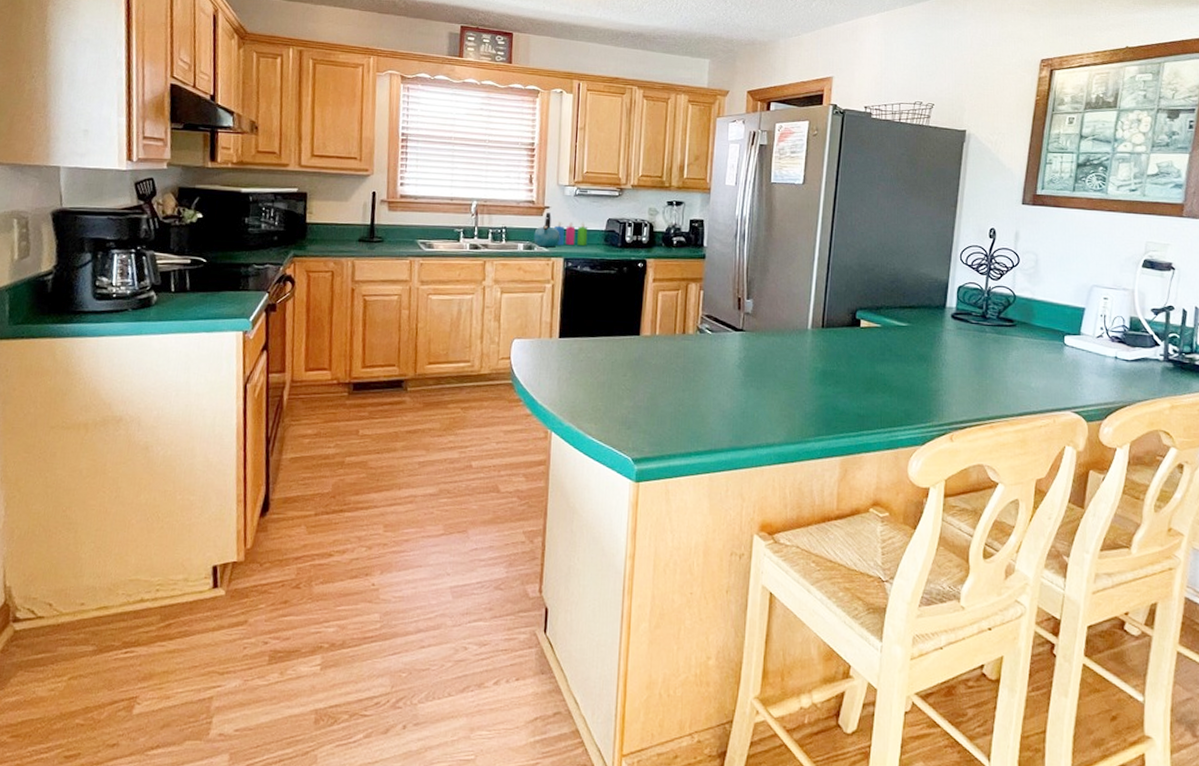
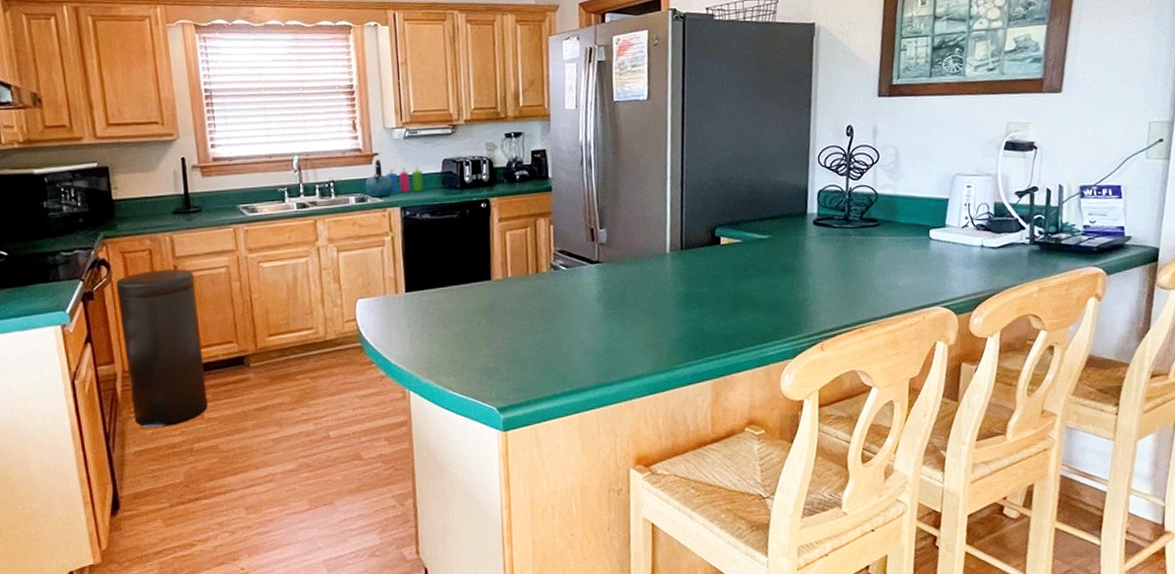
pedal bin: none [294,291,369,439] -> present [116,269,208,430]

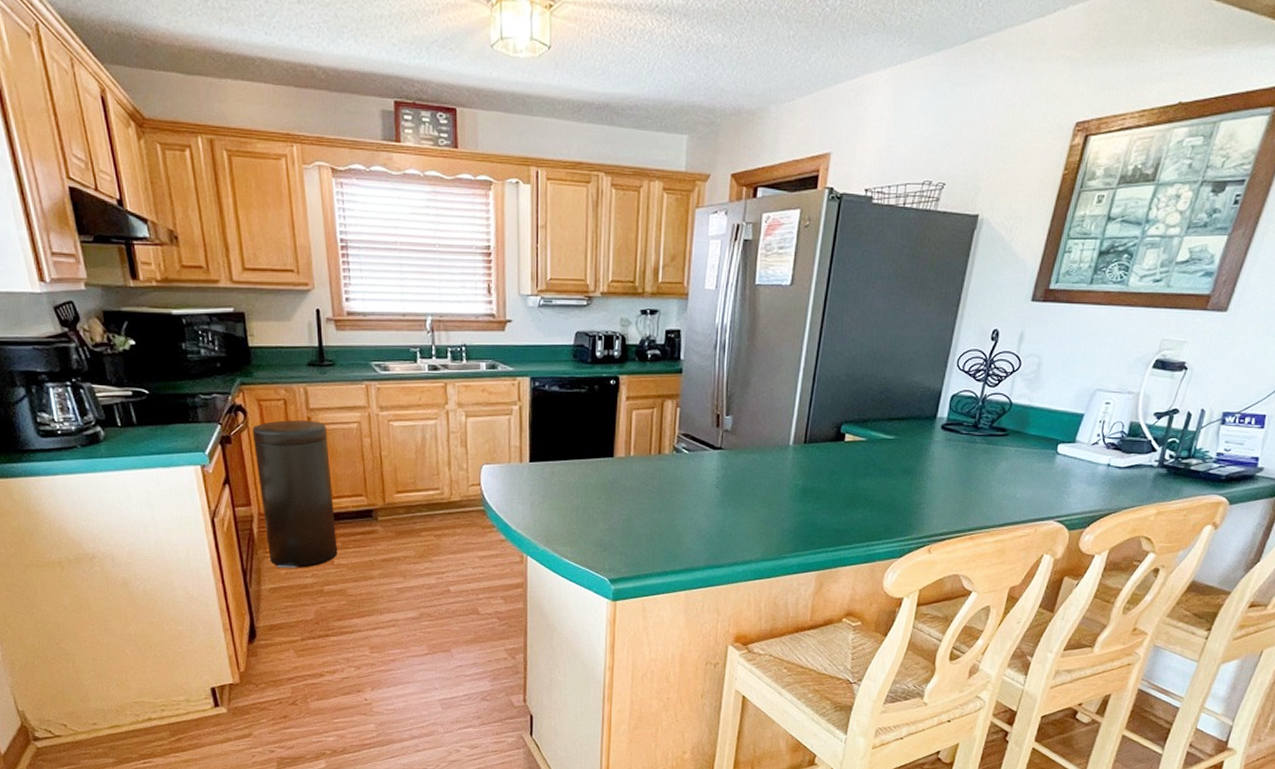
kettle: present [365,160,394,198] -> none [496,327,525,366]
soap dispenser: present [386,166,424,194] -> none [518,336,555,363]

